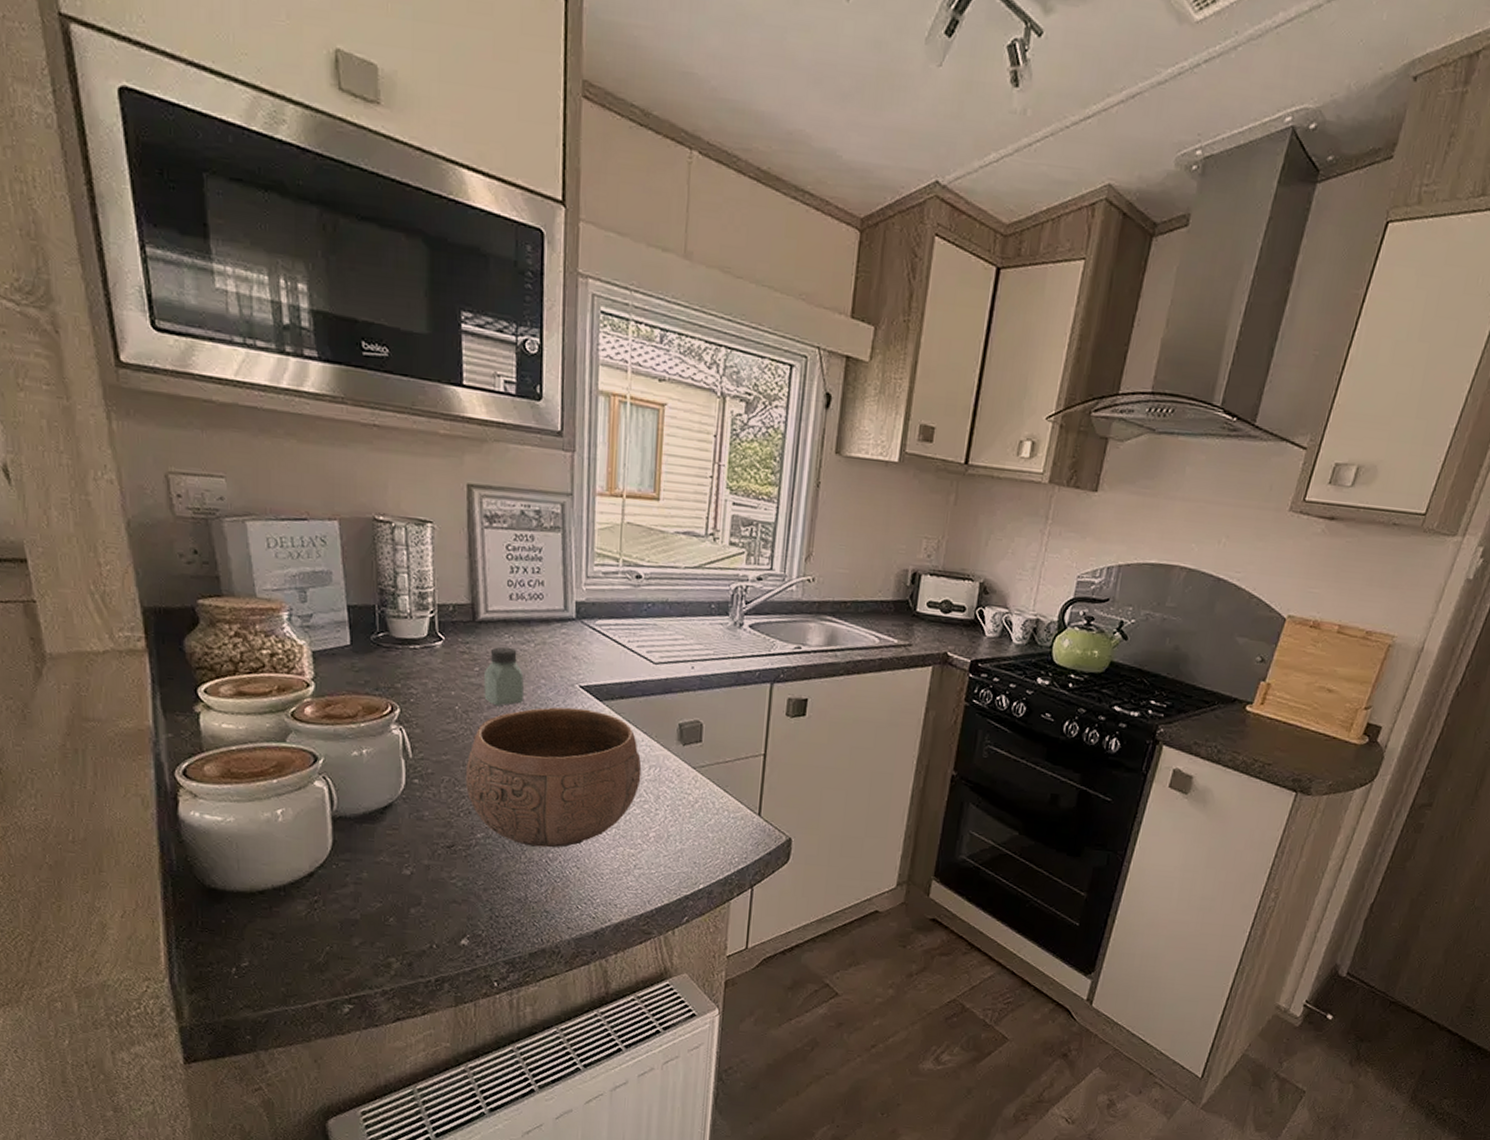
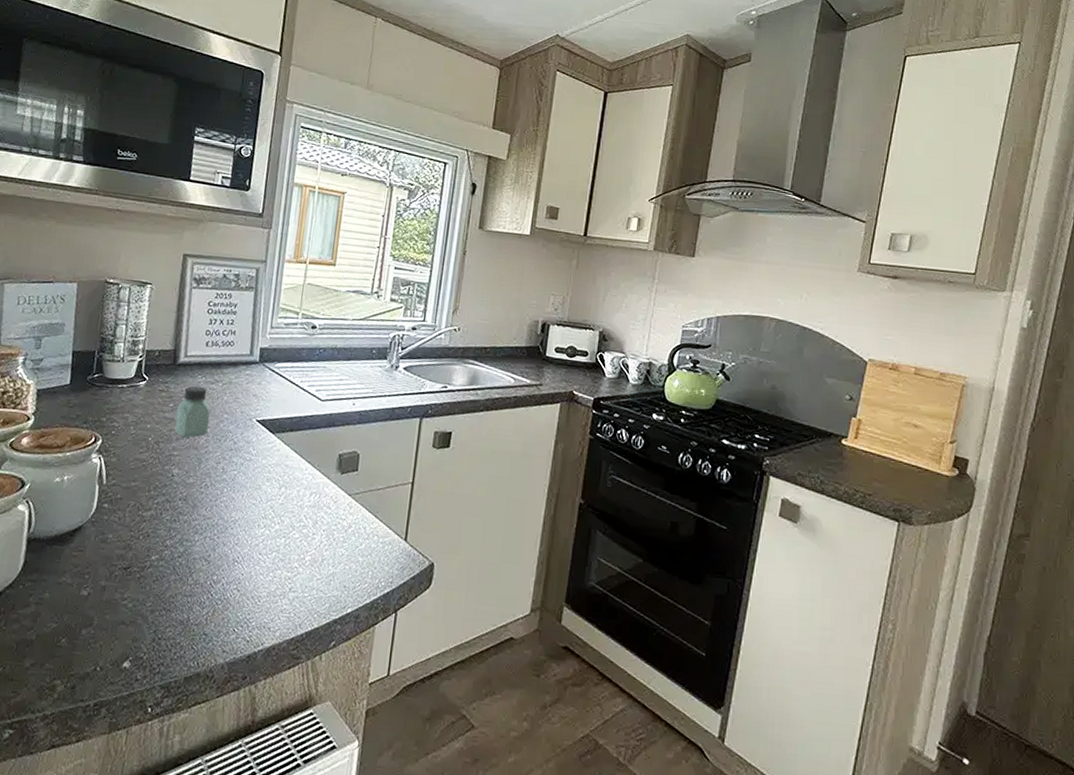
bowl: present [466,707,642,848] -> none [148,439,304,570]

